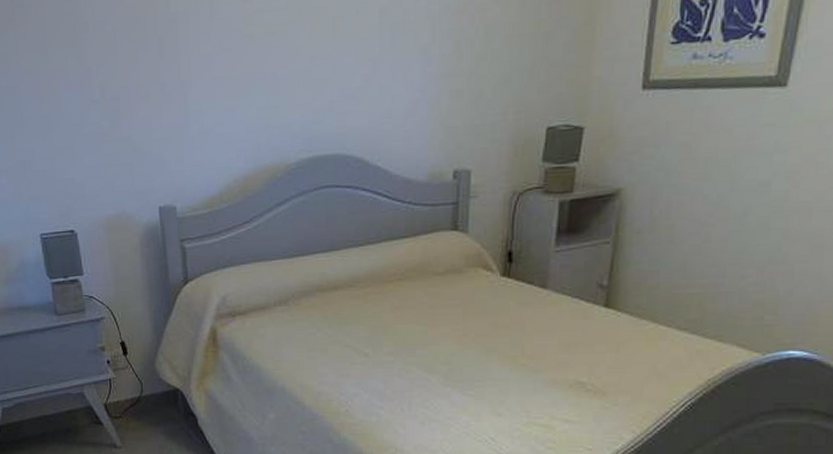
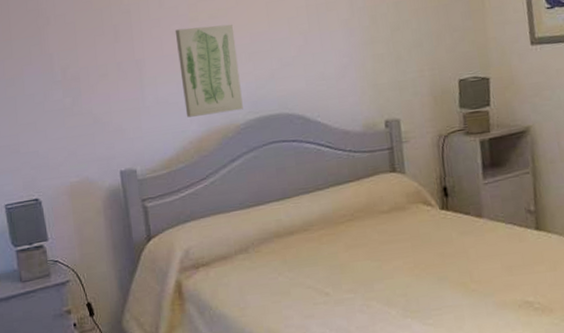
wall art: none [226,42,296,152] -> present [175,24,243,118]

